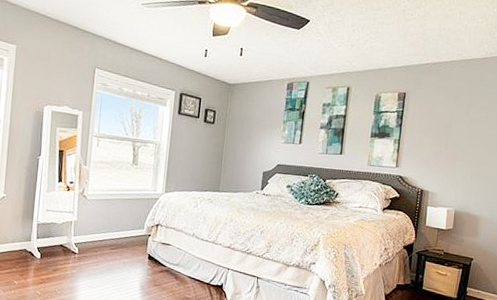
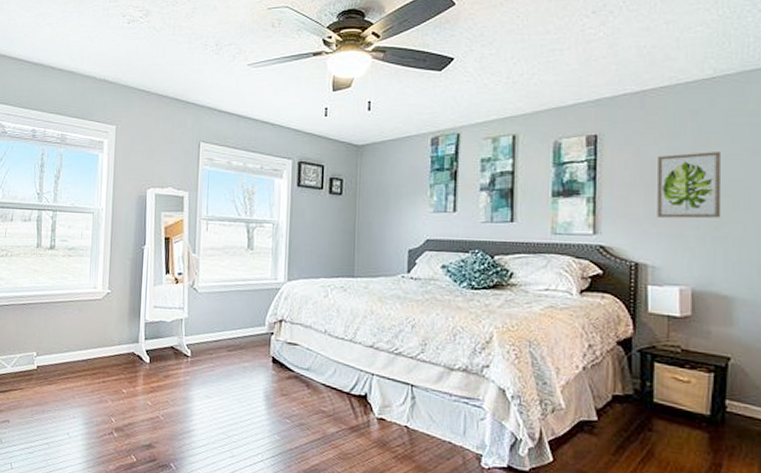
wall art: none [439,112,483,160] -> present [657,152,722,219]

